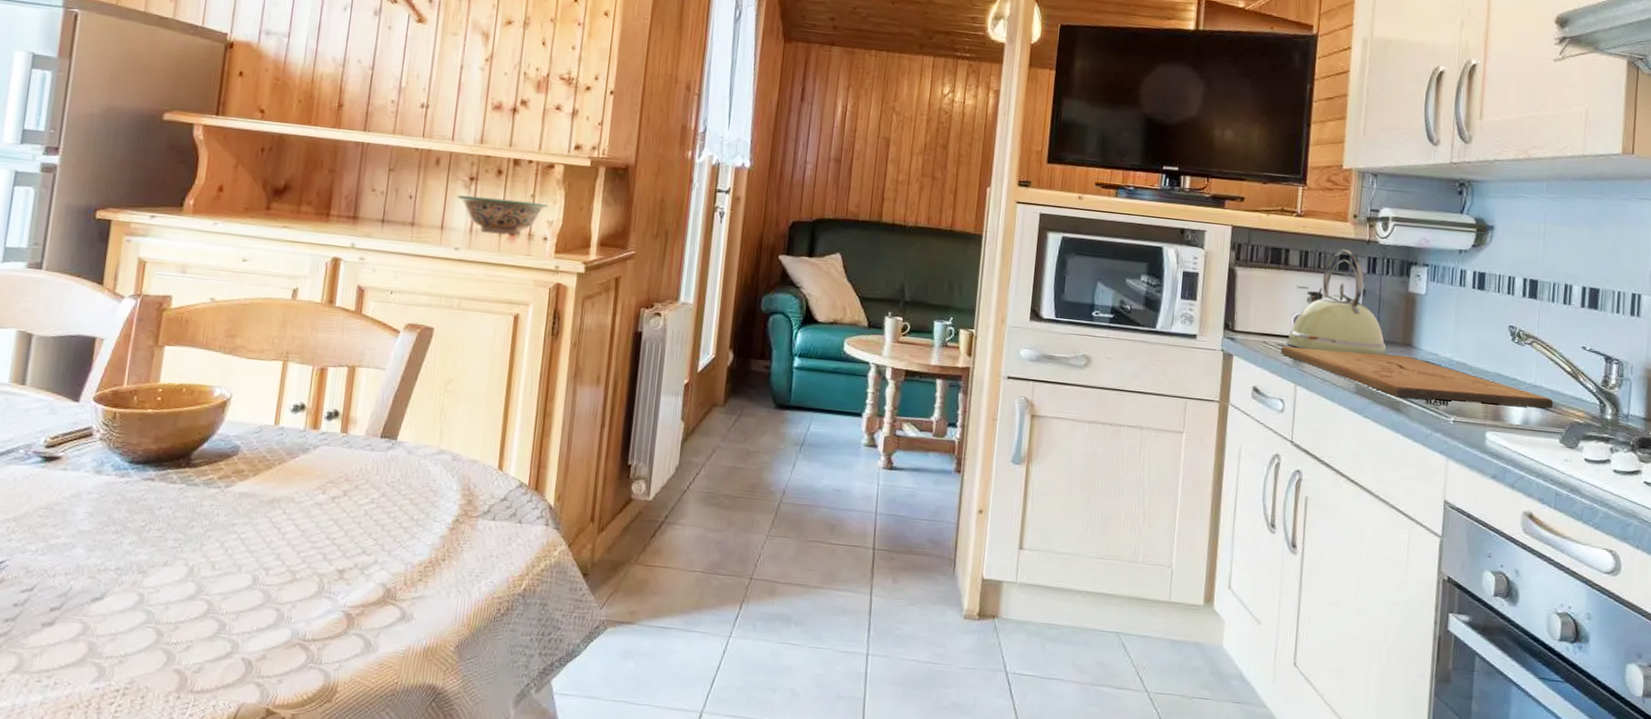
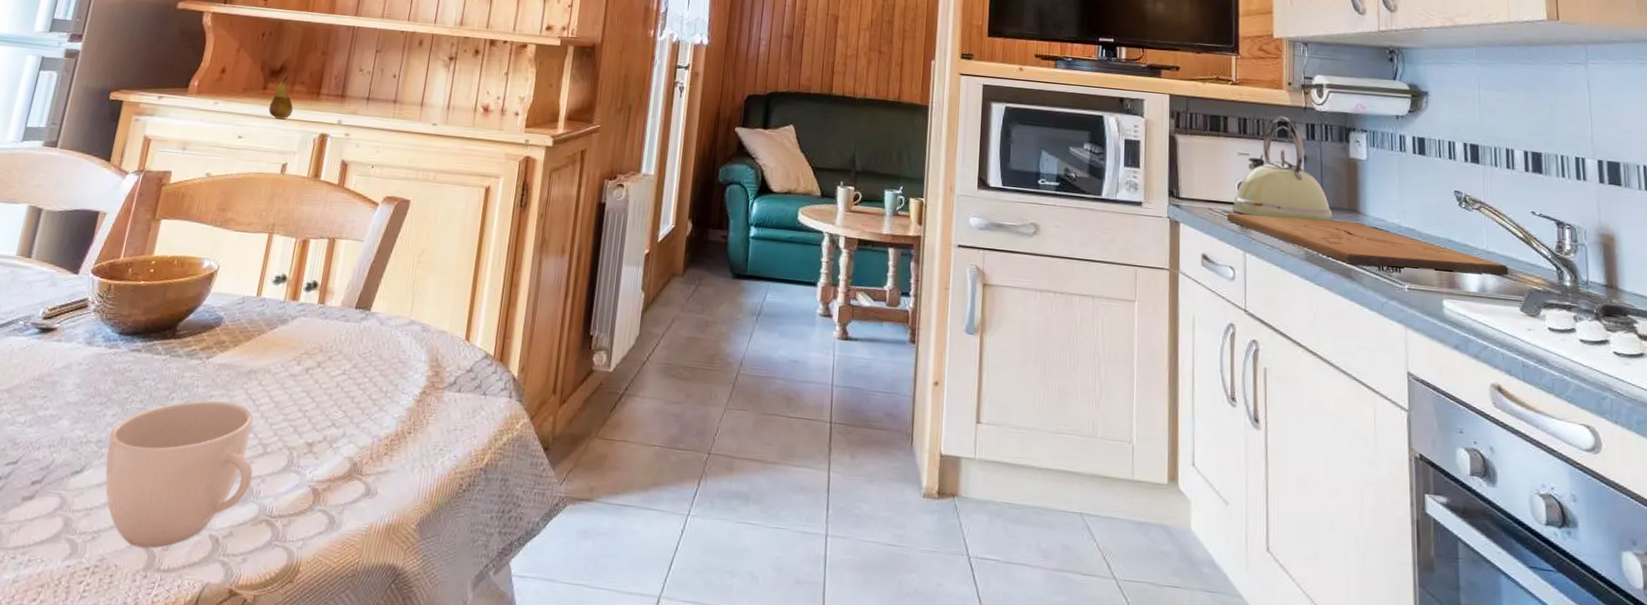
cup: none [127,529,283,671] -> present [105,400,253,548]
fruit: none [274,196,302,241] -> present [268,76,294,119]
decorative bowl: present [457,195,549,236] -> none [436,73,521,112]

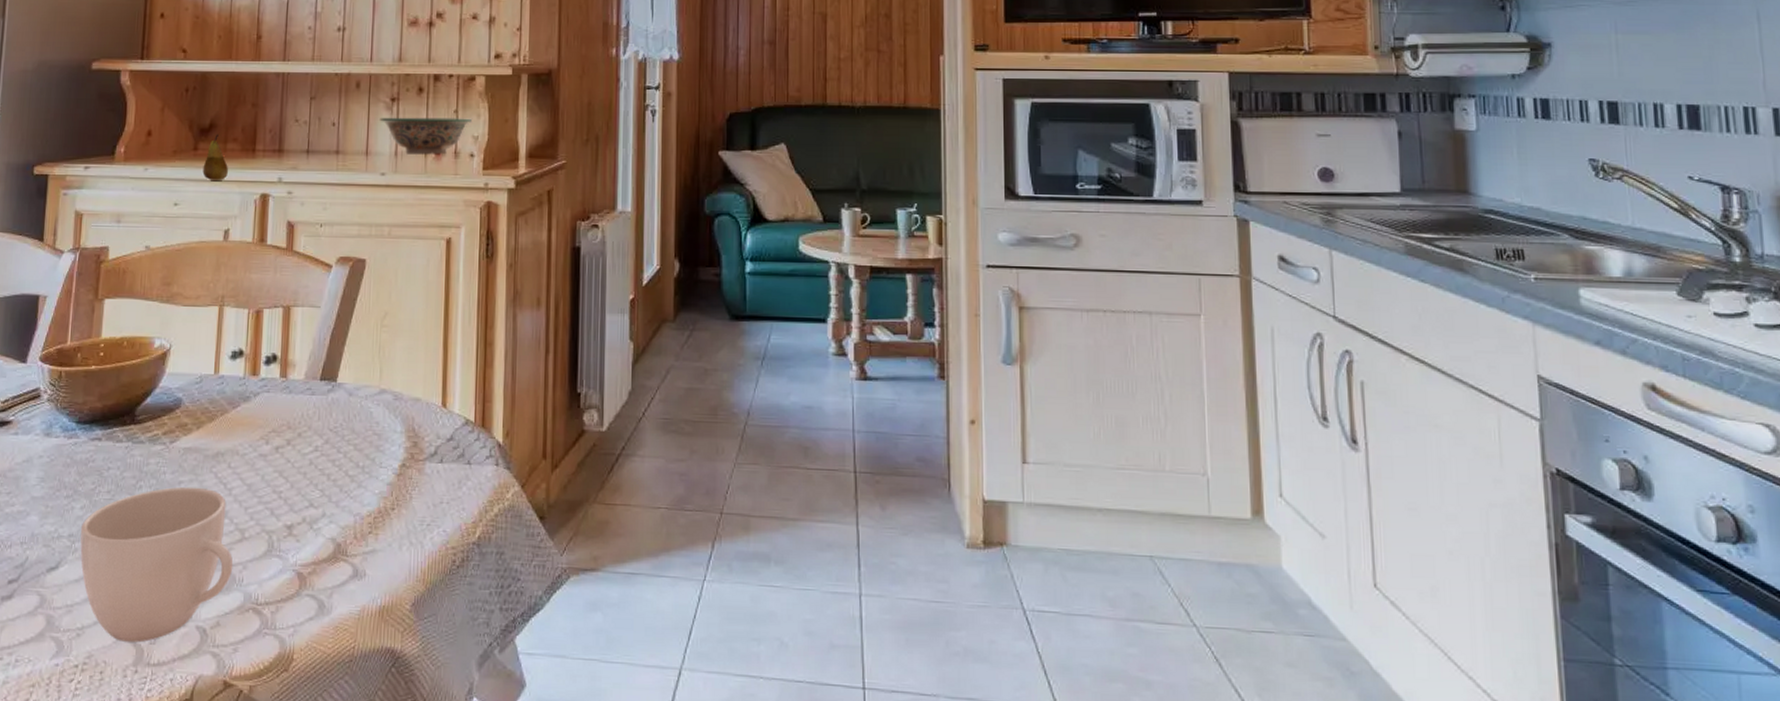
decorative bowl: none [436,73,521,112] -> present [379,117,473,155]
cutting board: present [1226,213,1509,276] -> none [1306,204,1662,255]
kettle: present [1231,116,1334,222] -> none [1311,87,1439,208]

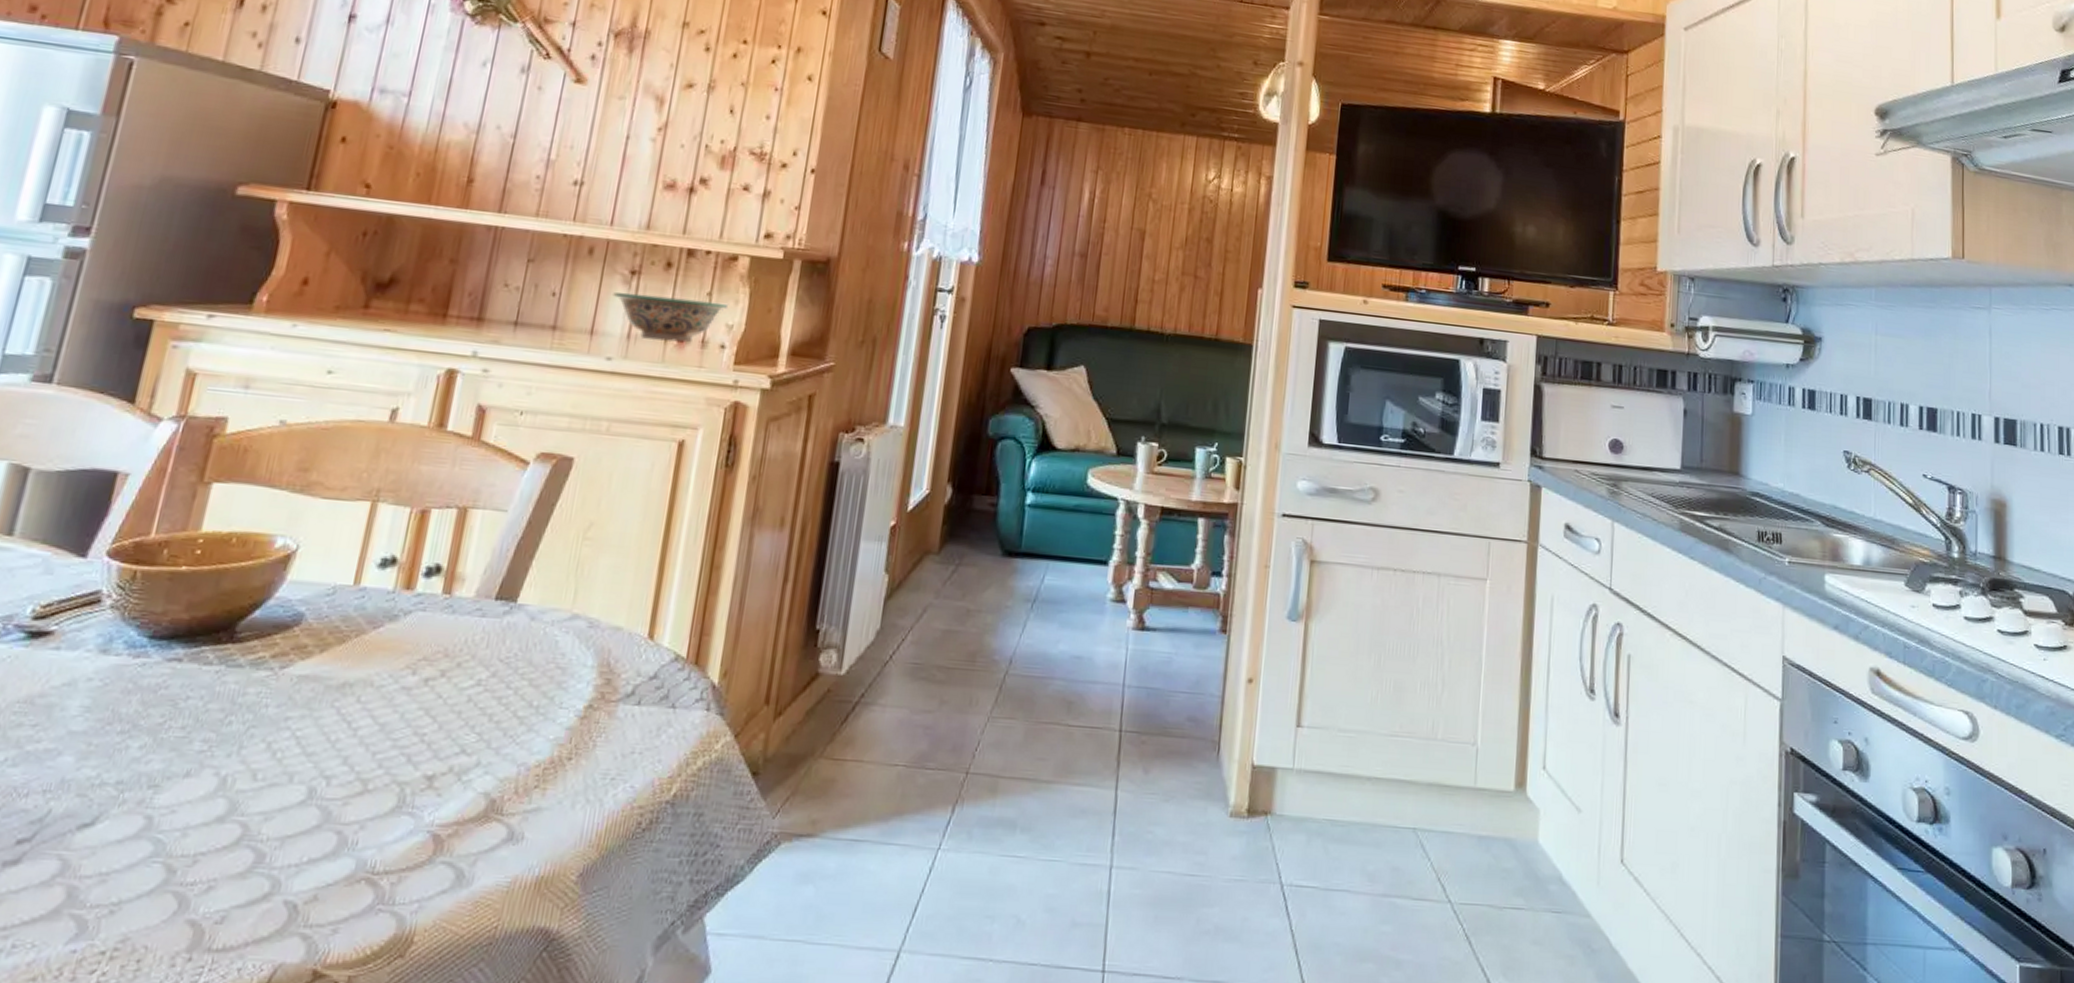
cup: present [80,486,234,643] -> none [128,724,348,922]
fruit: present [202,134,229,180] -> none [372,291,409,348]

